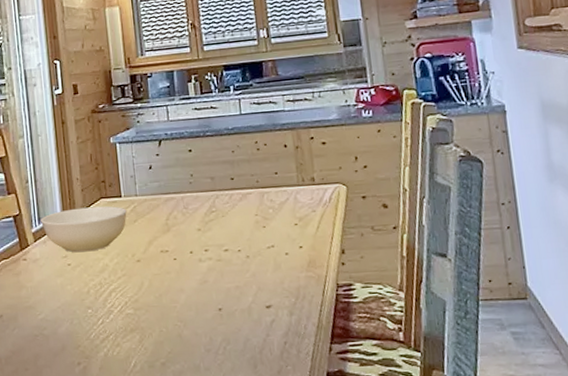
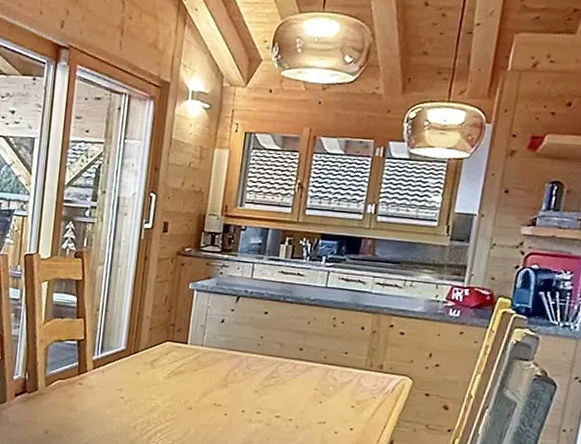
bowl: present [41,206,127,253] -> none [103,345,190,390]

